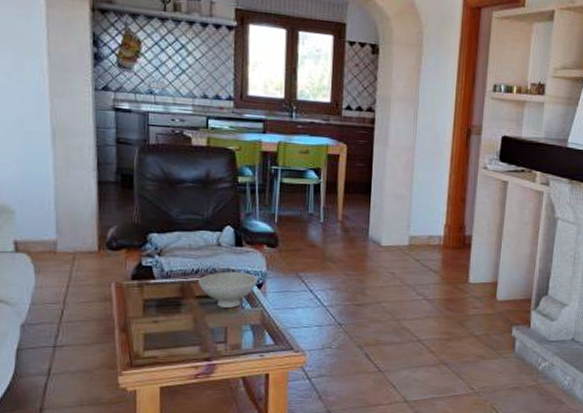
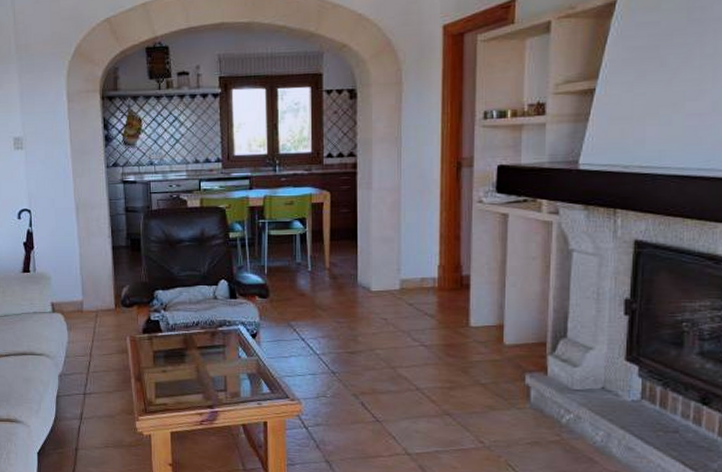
bowl: present [198,272,258,308] -> none [198,323,252,357]

